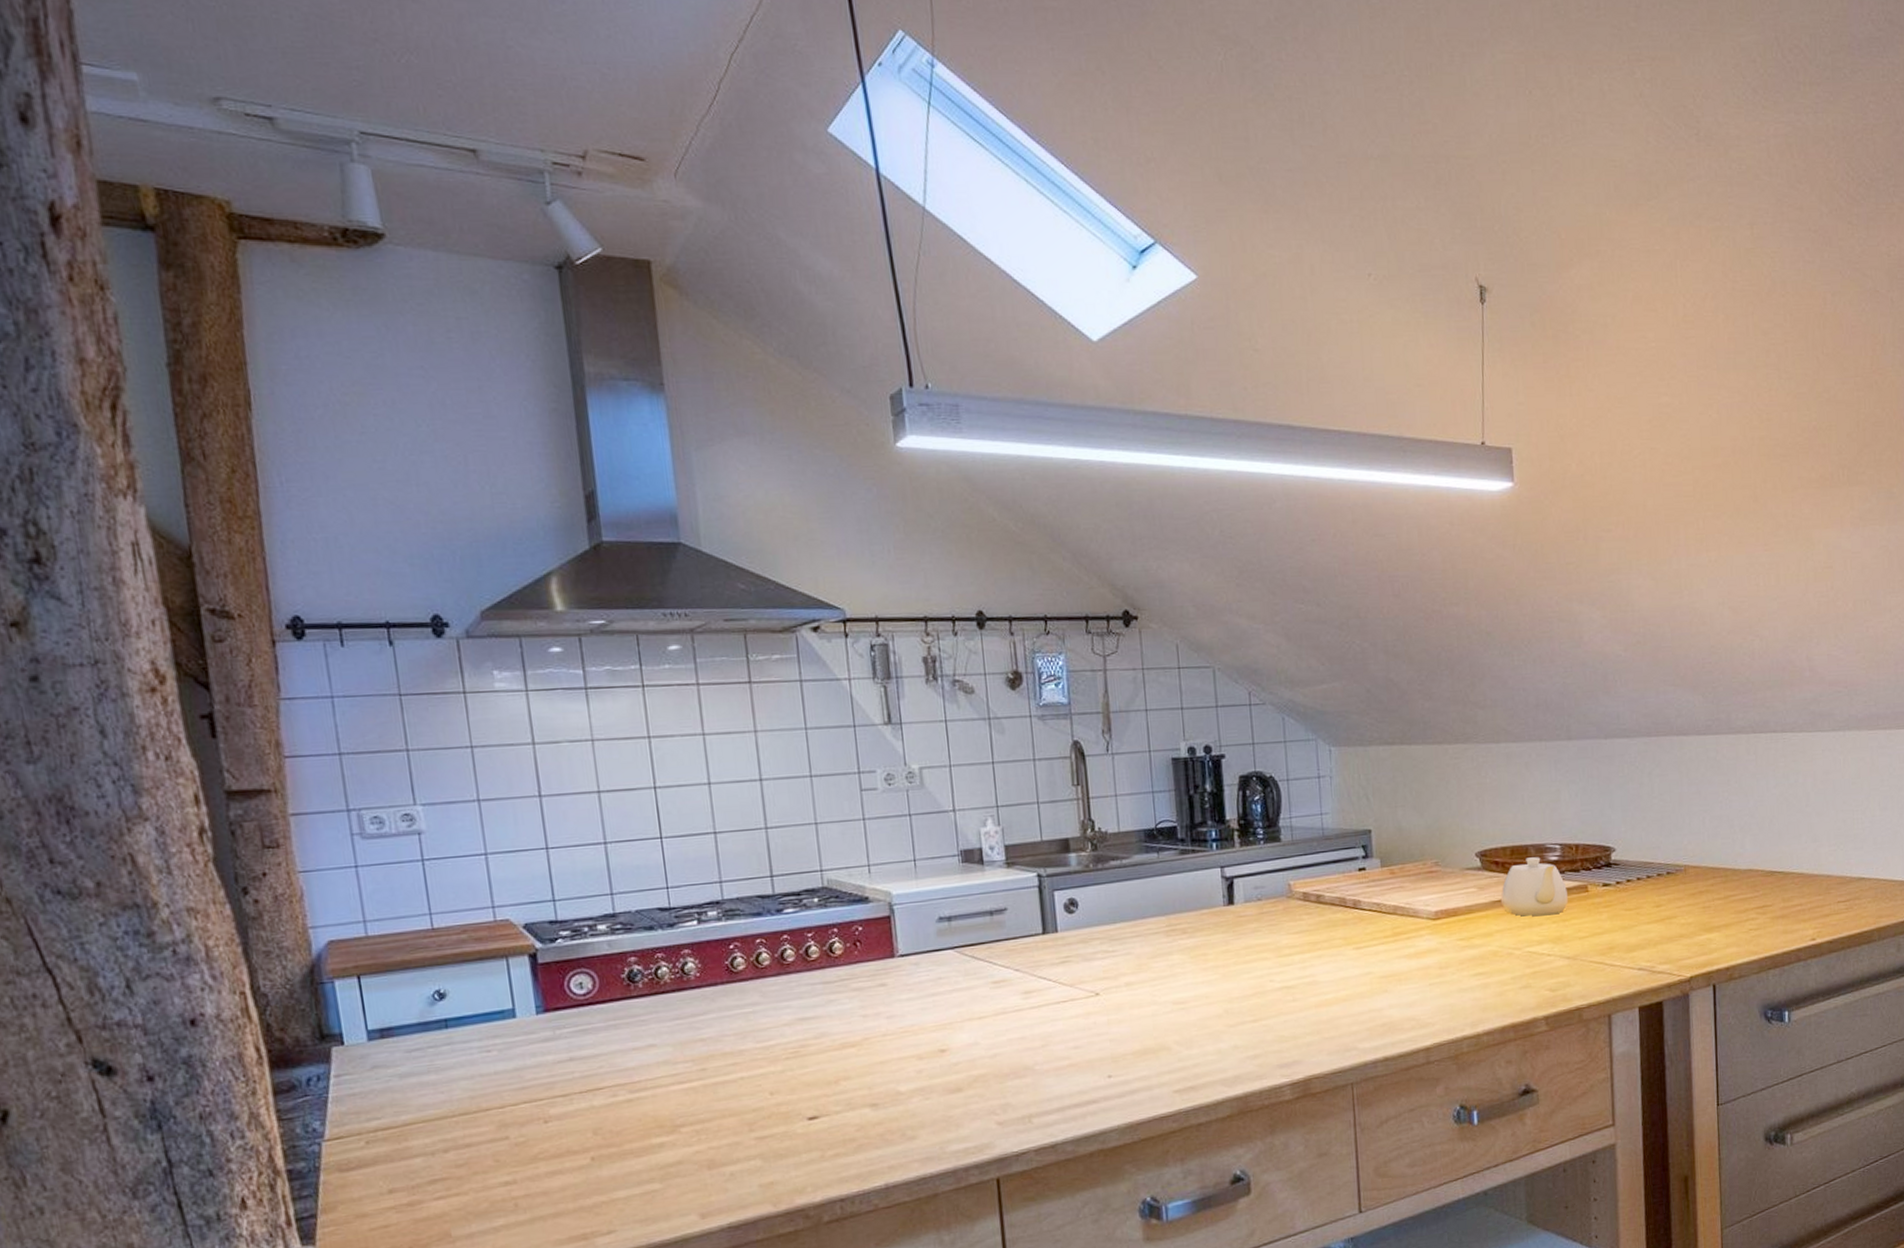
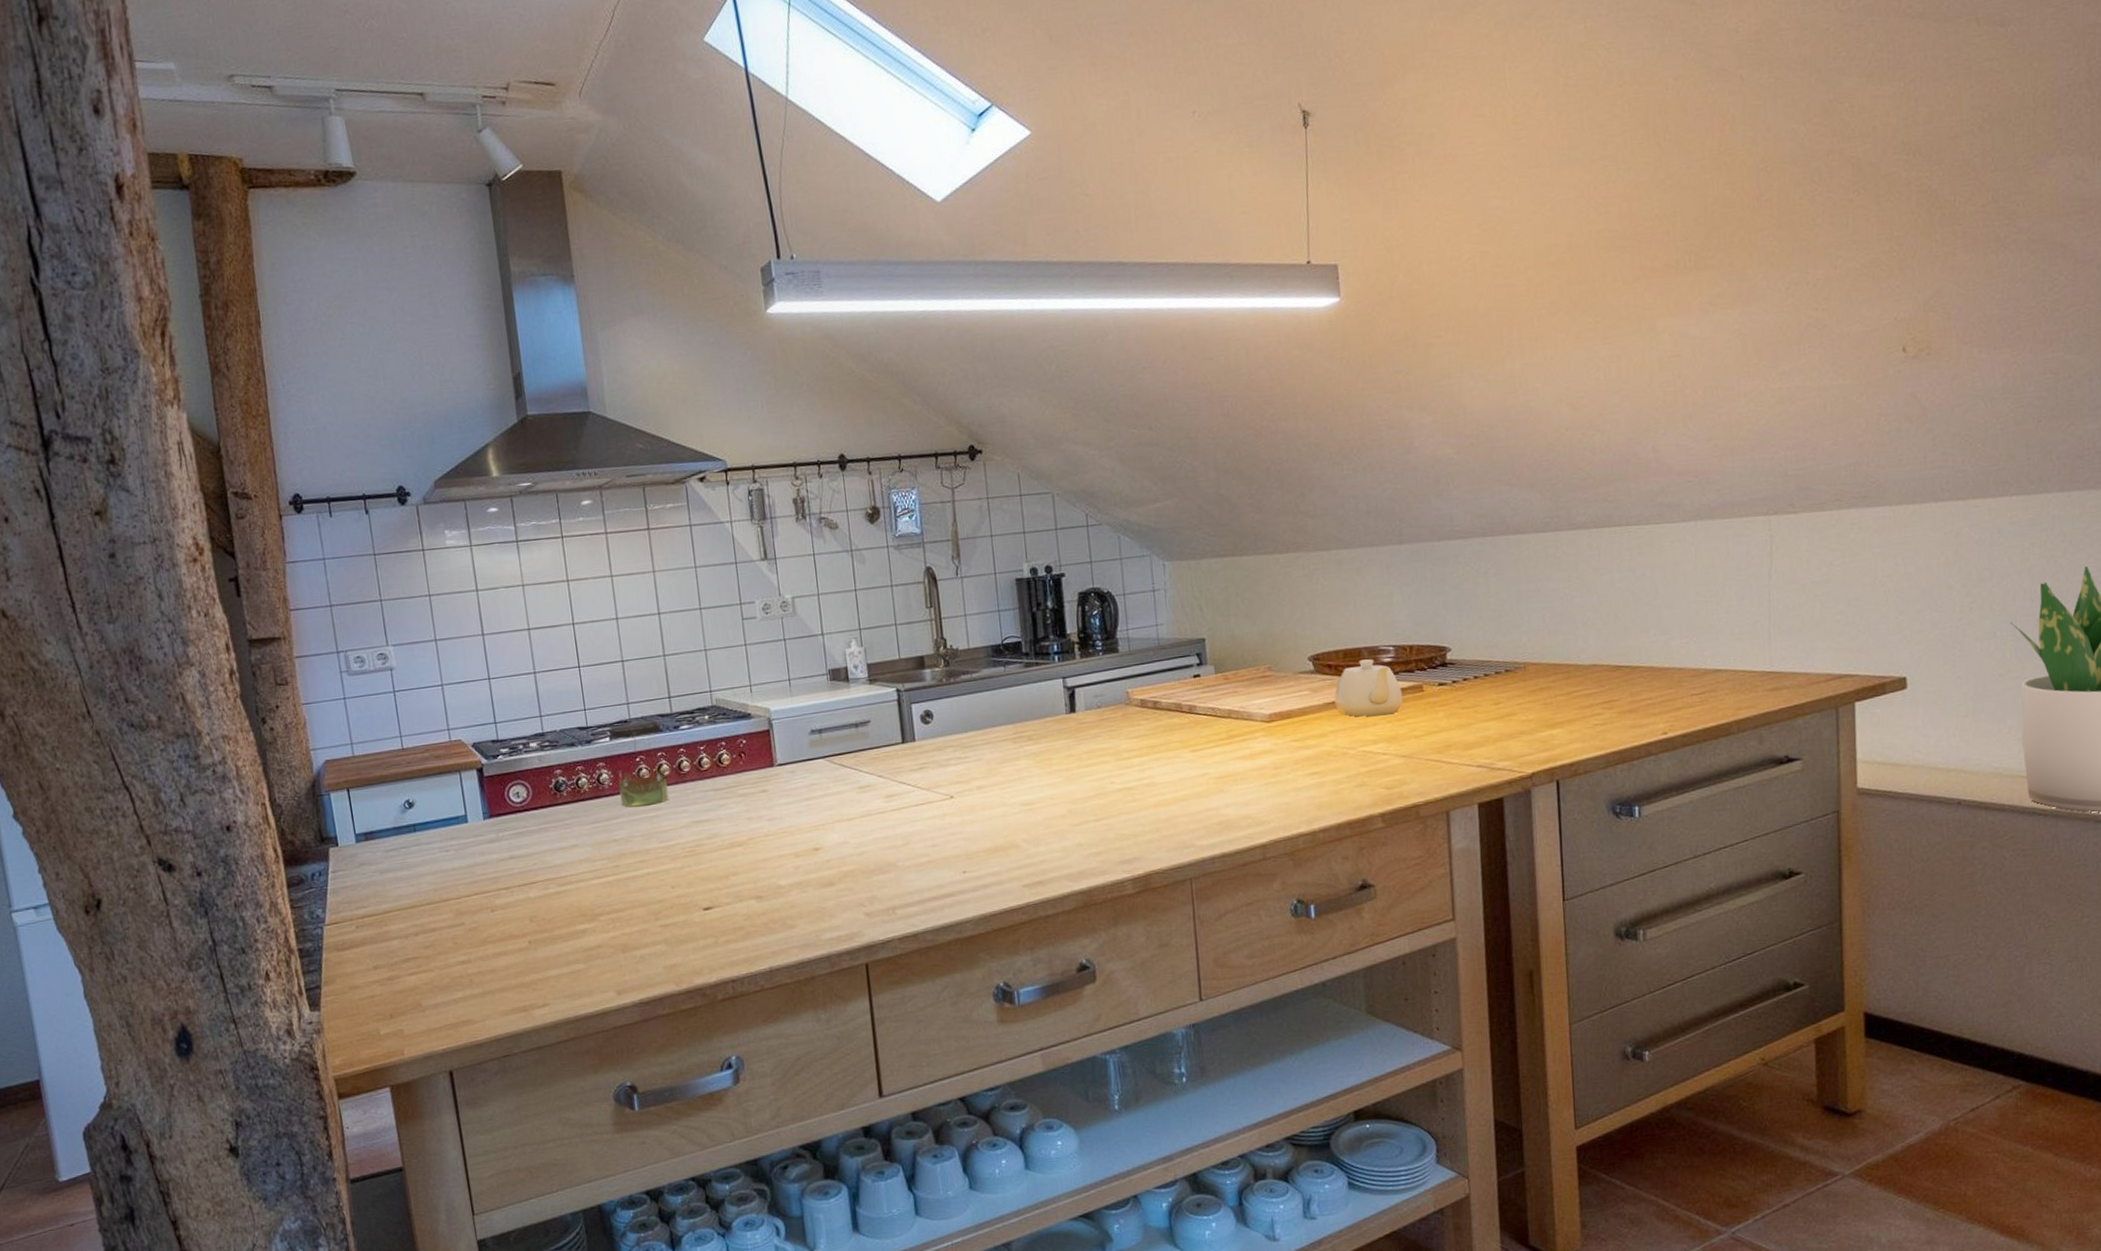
jar: none [697,902,769,1002] -> present [609,721,669,808]

